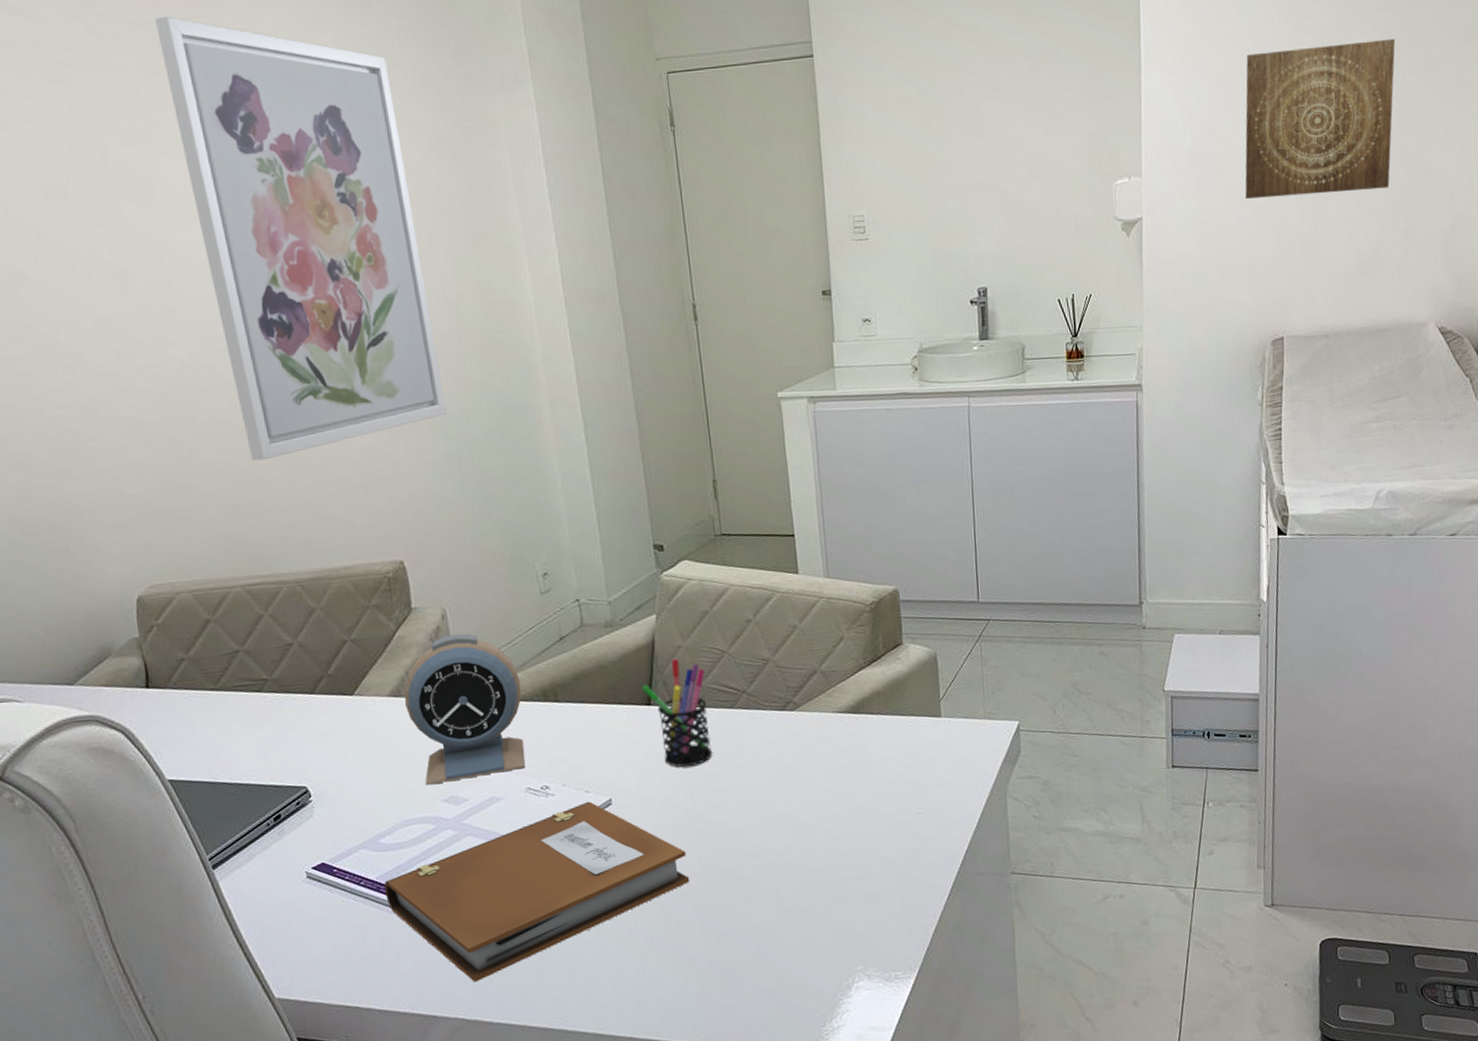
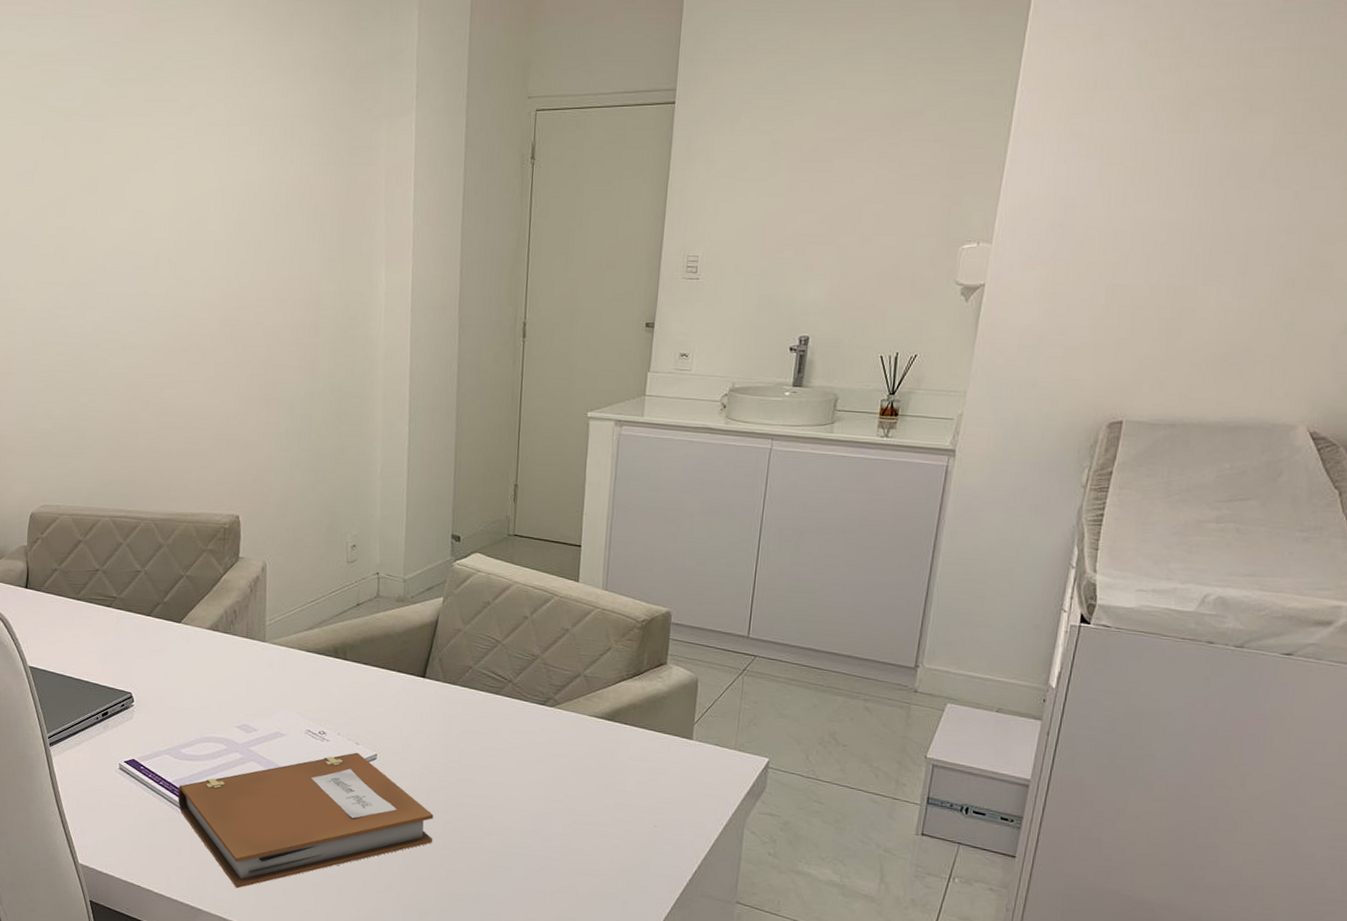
wall art: present [154,16,447,461] -> none [121,38,297,415]
alarm clock: present [404,633,525,786] -> none [219,585,318,713]
pen holder: present [642,659,713,767] -> none [420,640,479,739]
wall art: present [1245,38,1396,199] -> none [1104,121,1312,279]

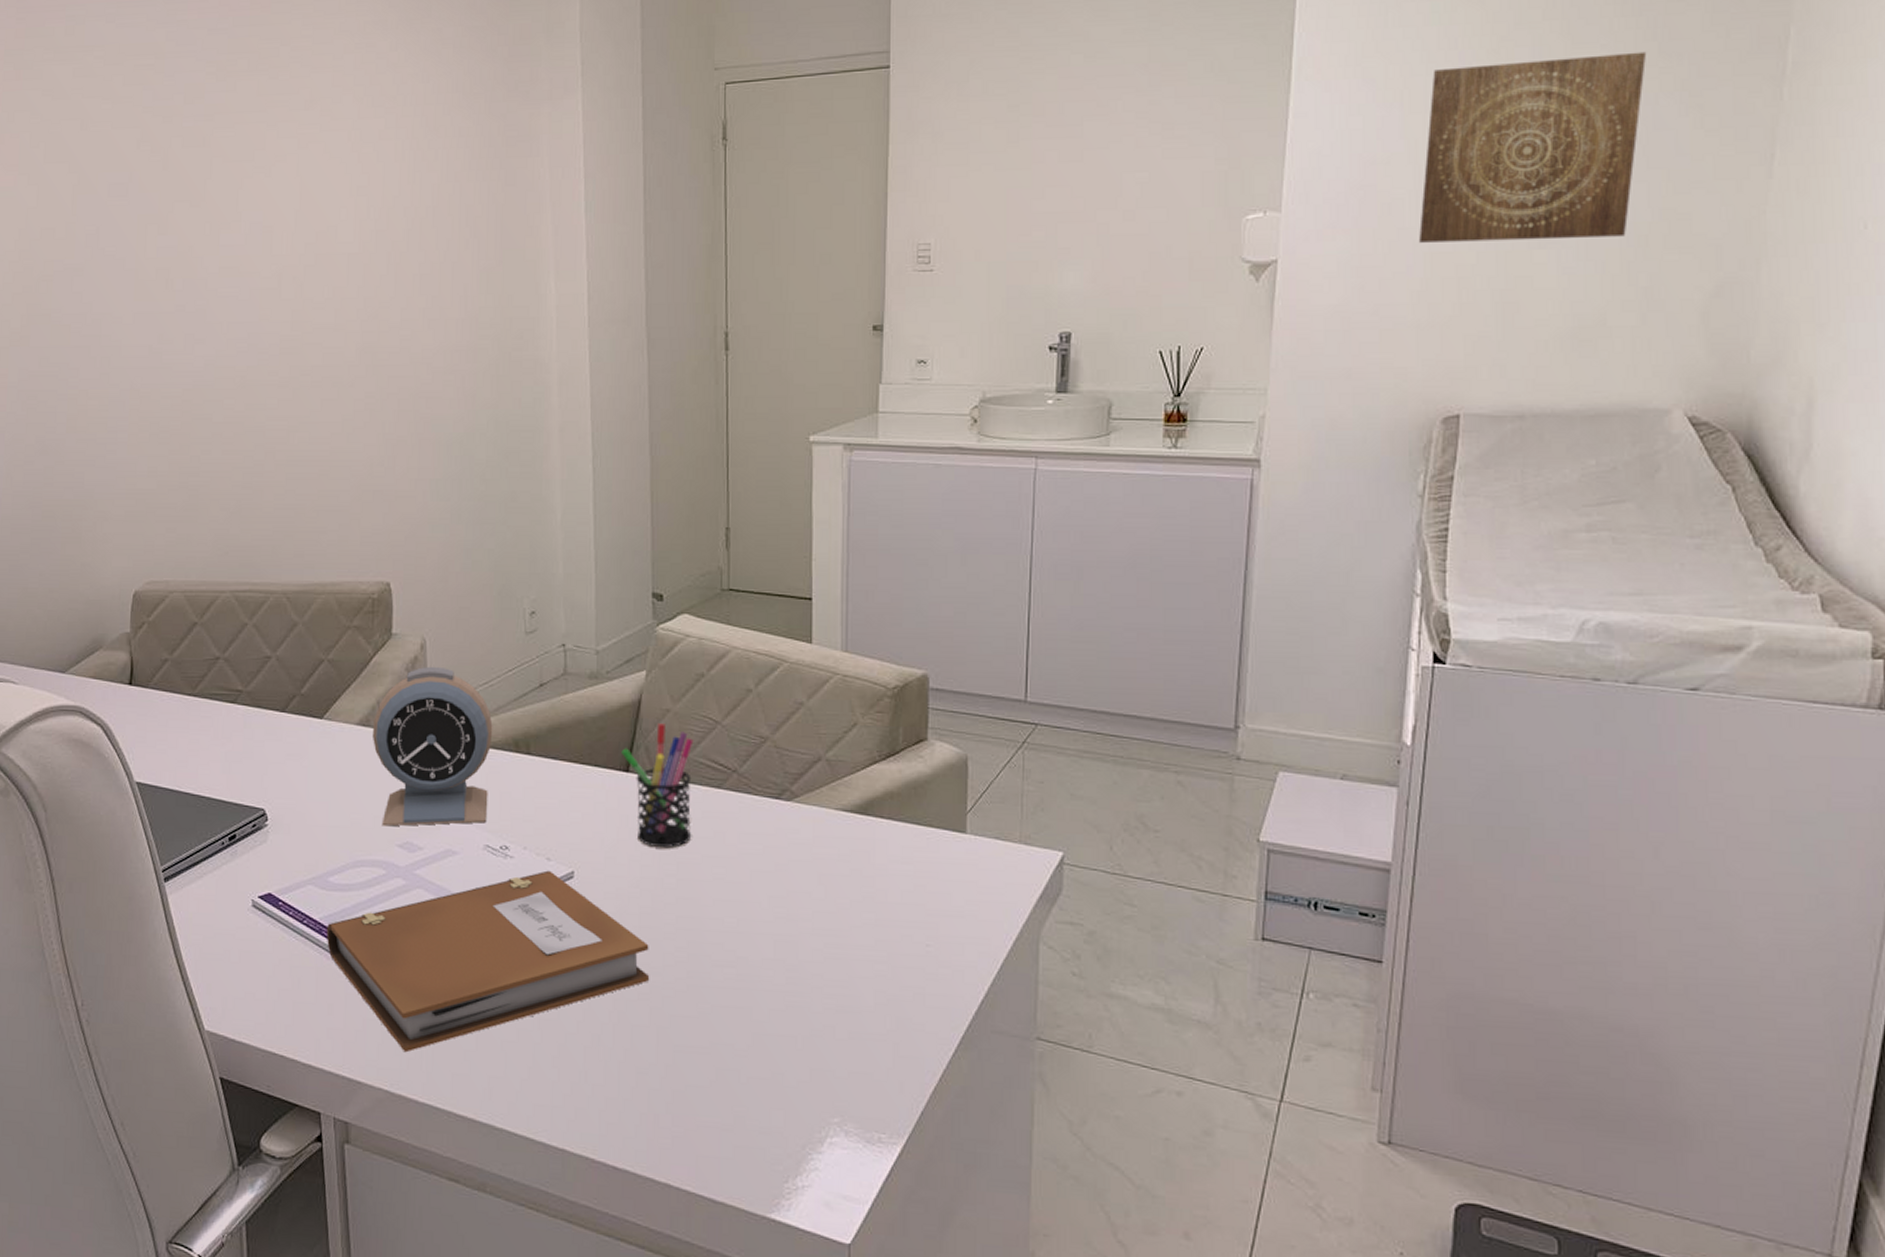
alarm clock: none [219,585,318,713] -> present [372,666,493,827]
pen holder: none [420,640,479,739] -> present [621,723,694,848]
wall art: none [1104,121,1312,279] -> present [1419,51,1647,243]

